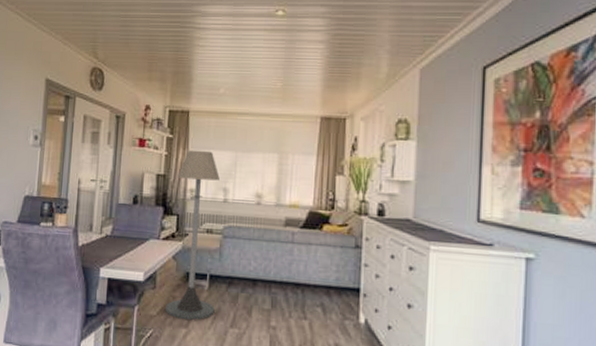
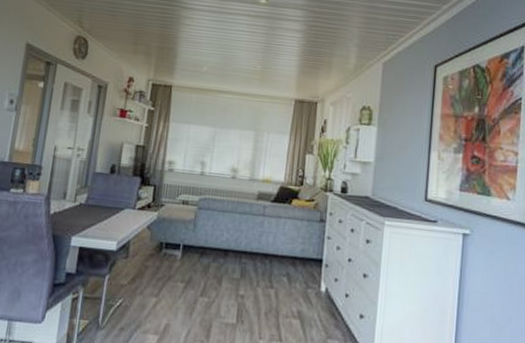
floor lamp: present [166,150,220,320] -> none [137,123,198,289]

